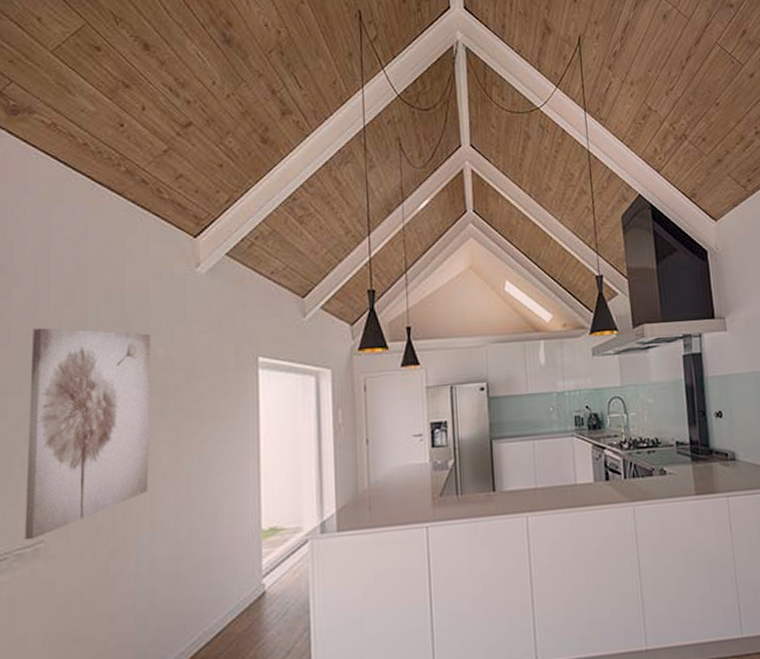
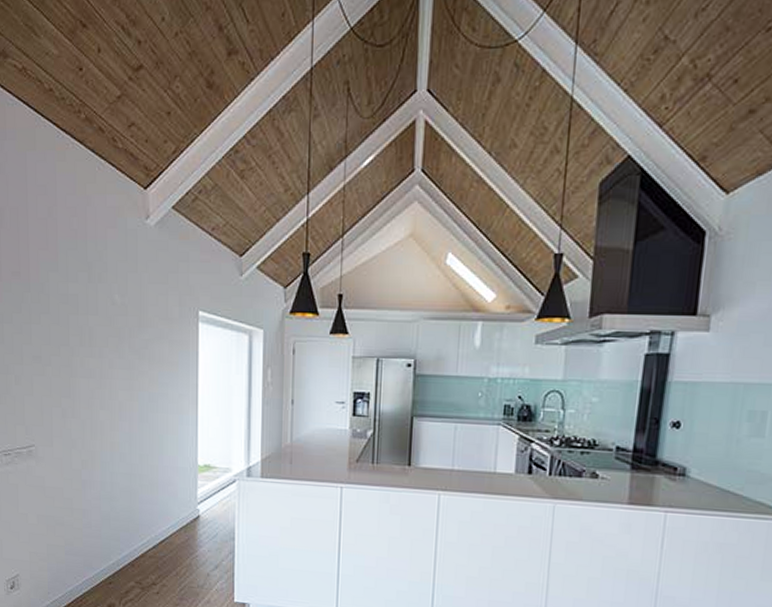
wall art: present [24,327,151,541] -> none [18,268,109,443]

